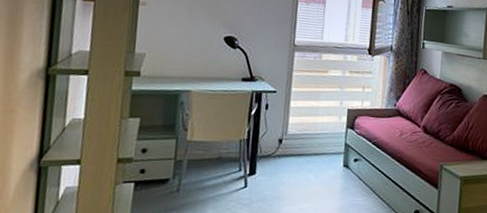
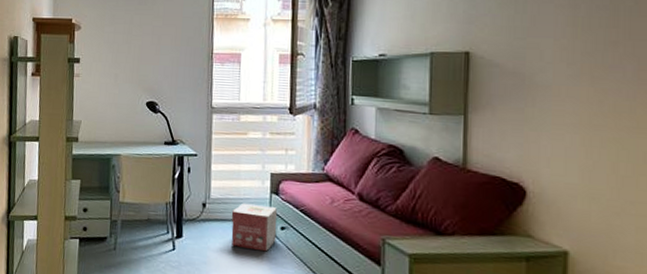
cardboard box: none [306,137,352,183] -> present [231,203,277,252]

